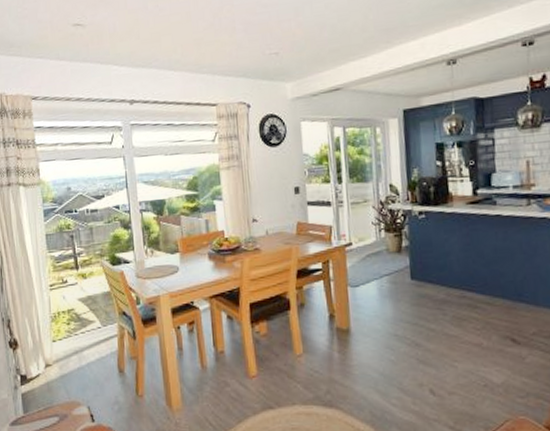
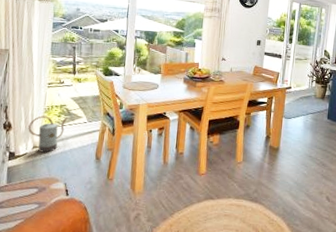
watering can: none [36,324,79,371] -> present [28,115,68,153]

